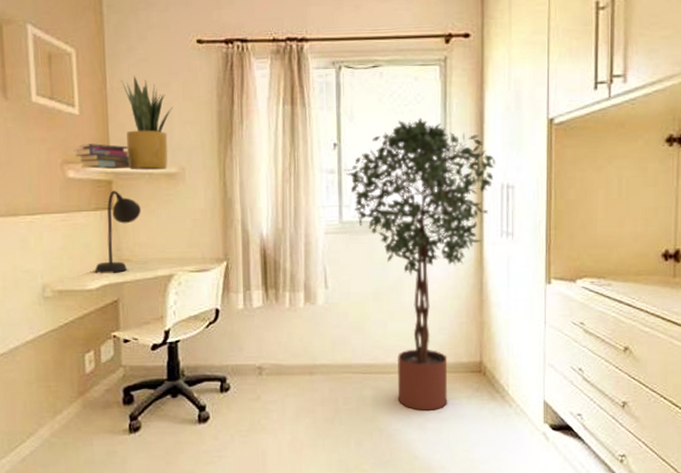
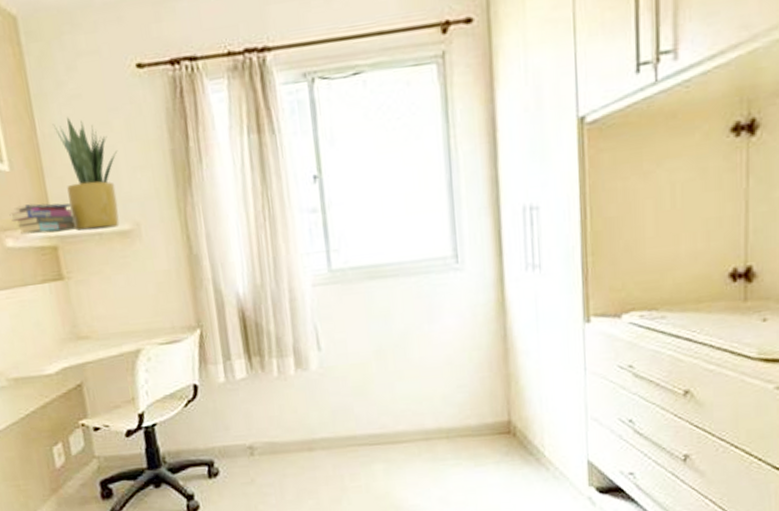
desk lamp: present [94,190,141,273] -> none [50,257,95,355]
potted tree: present [345,117,496,411] -> none [329,132,515,483]

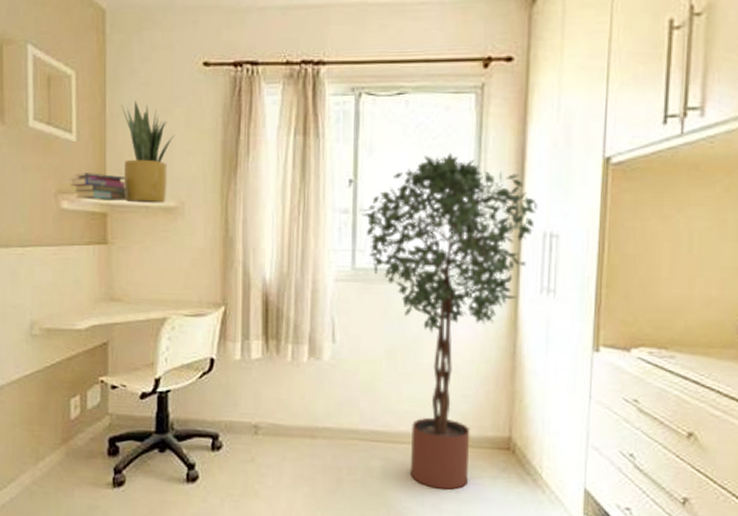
potted tree: none [329,132,515,483] -> present [360,152,538,490]

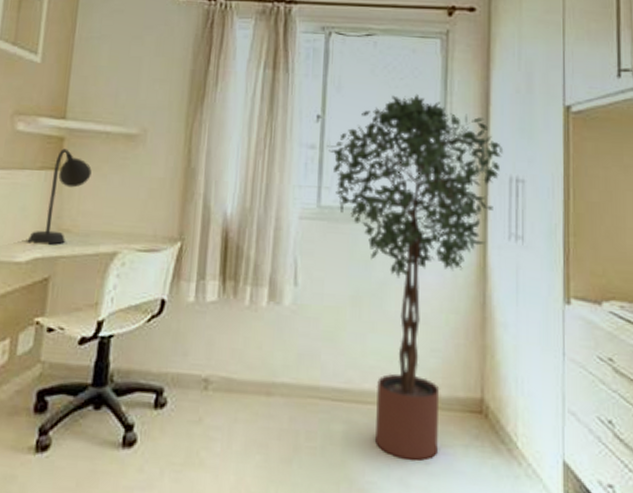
books: present [69,173,127,202] -> none [28,94,88,126]
desk lamp: none [84,224,136,313] -> present [27,148,92,245]
planter: present [121,101,175,203] -> none [85,27,144,130]

